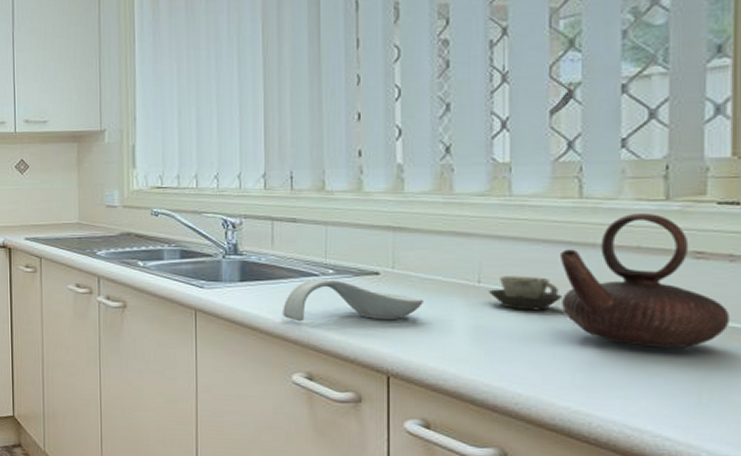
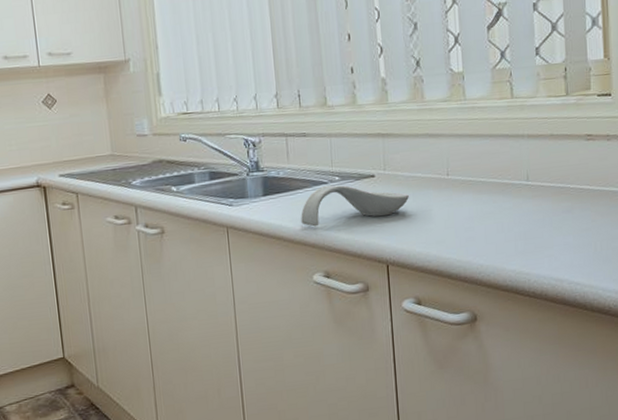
cup: present [488,275,562,311] -> none [454,166,505,195]
teapot: present [559,212,730,348] -> none [501,107,610,214]

